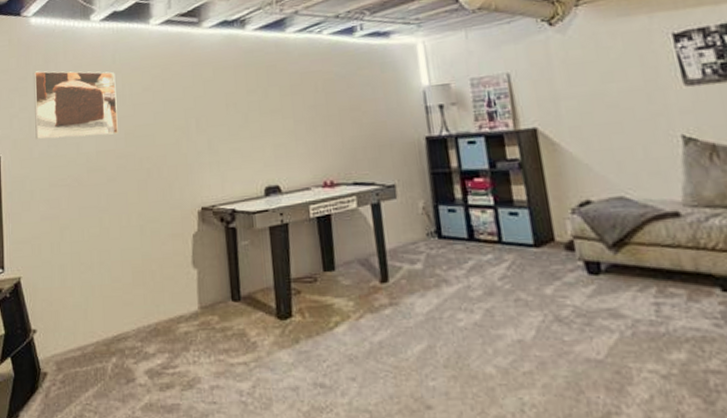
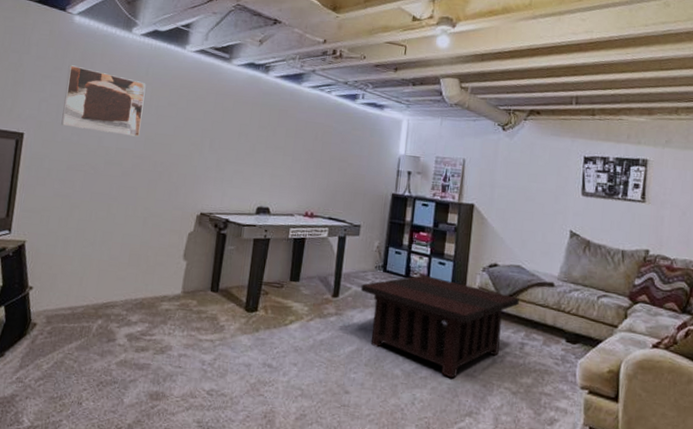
coffee table: none [414,232,636,368] -> present [360,274,519,379]

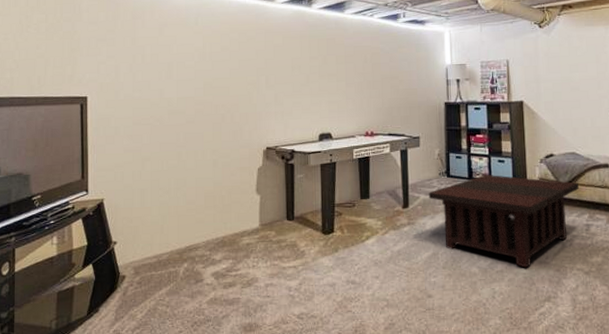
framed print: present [61,65,146,137] -> none [120,25,198,85]

